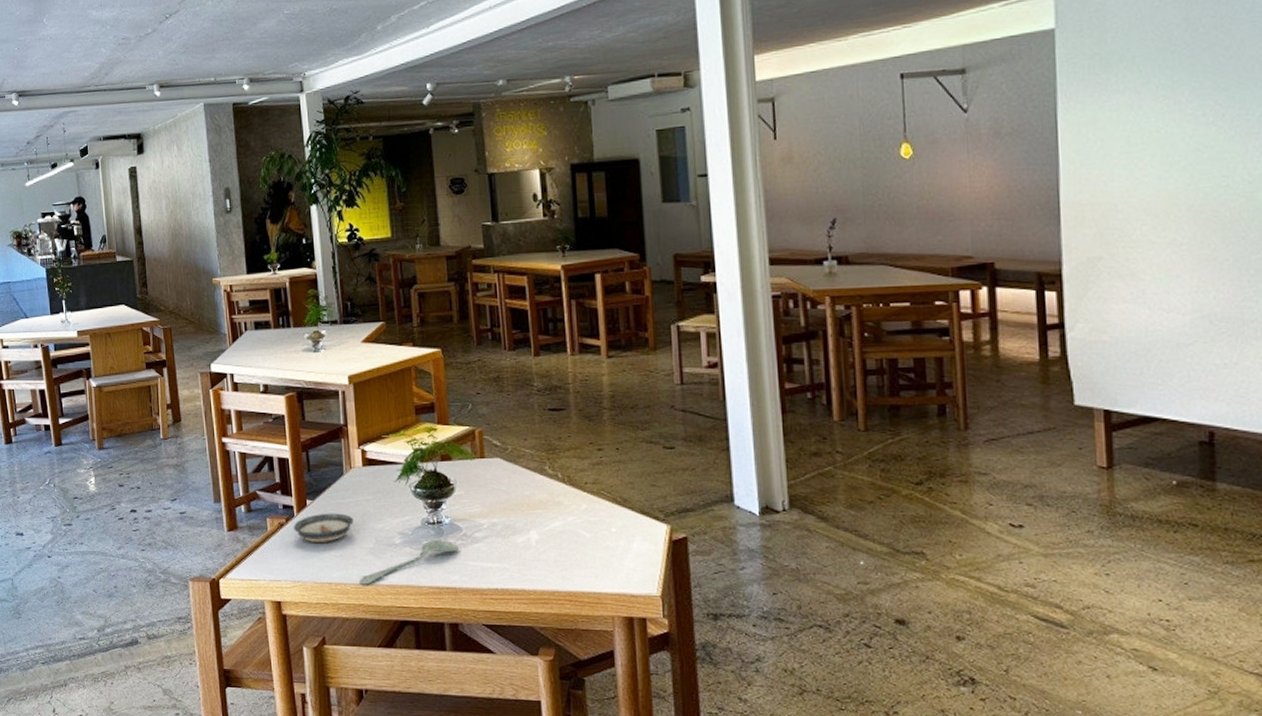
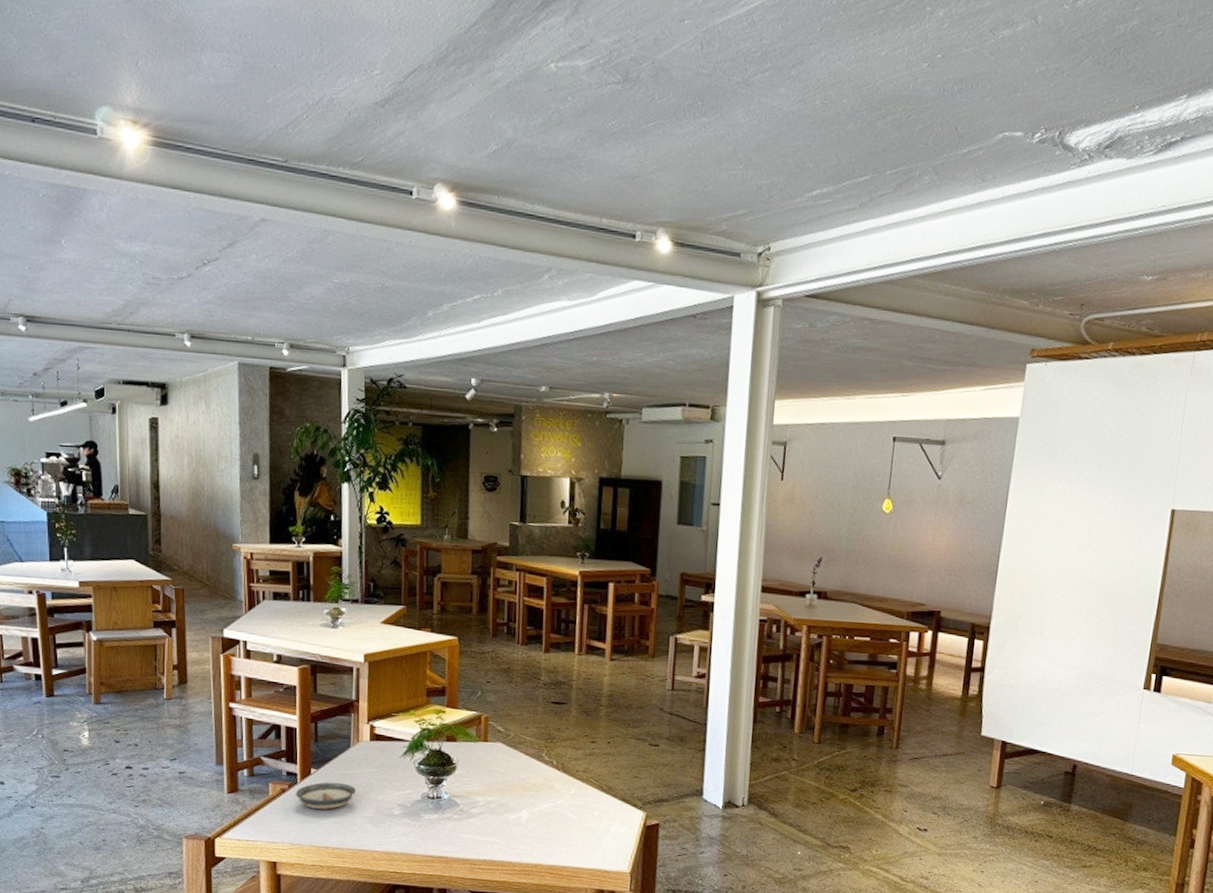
spoon: present [359,540,460,585] -> none [356,813,455,851]

